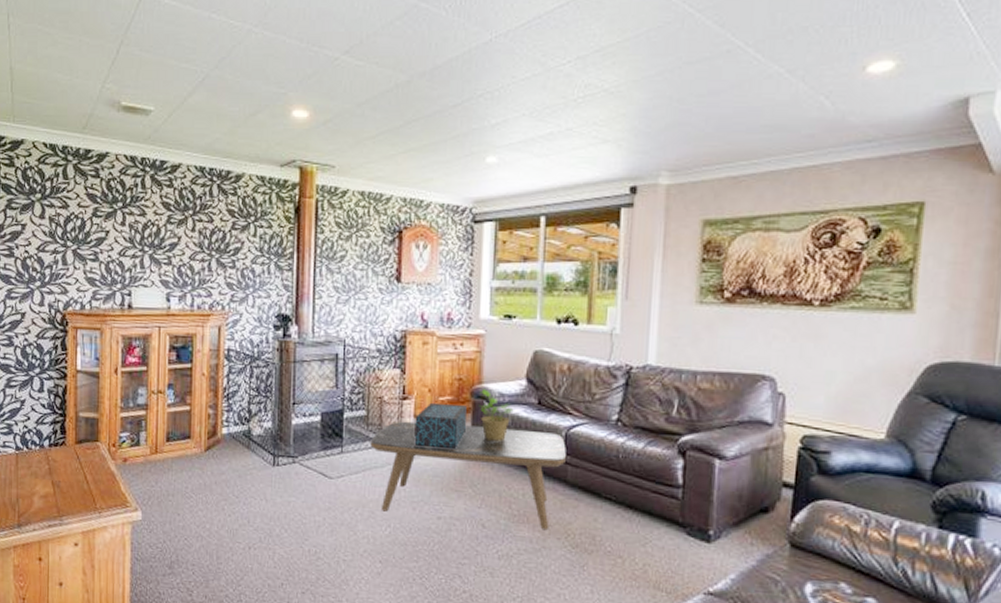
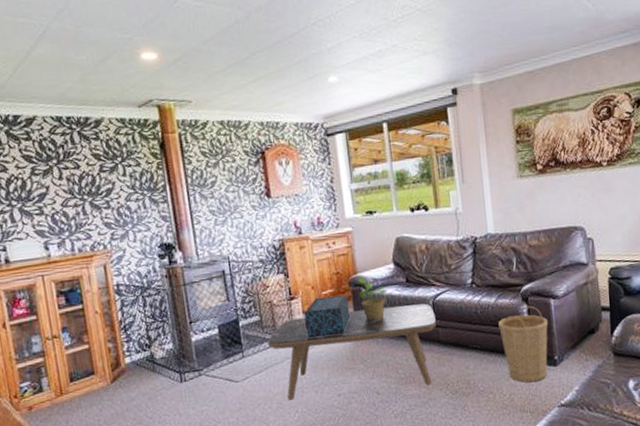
basket: none [643,461,708,557] -> present [498,305,549,383]

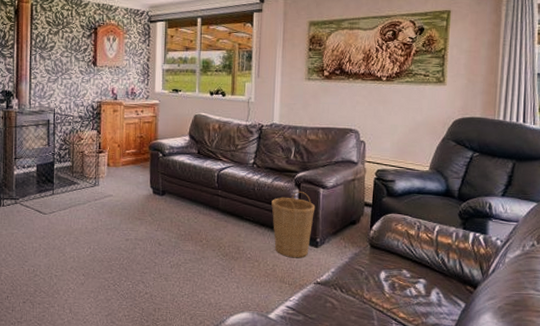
coffee table: present [267,303,436,401] -> none [75,169,218,244]
decorative box: present [304,295,350,338] -> none [108,155,146,188]
potted plant: present [356,277,387,321] -> none [155,144,180,181]

